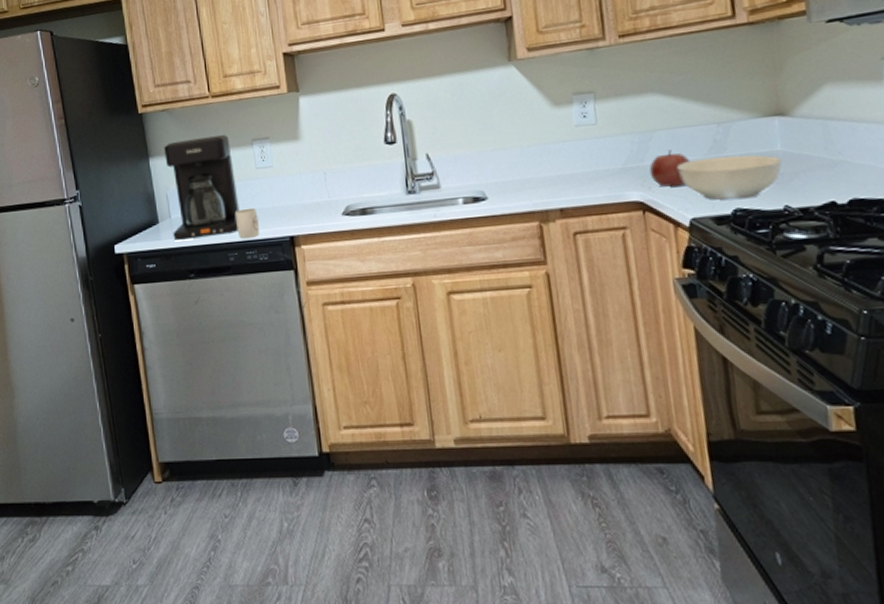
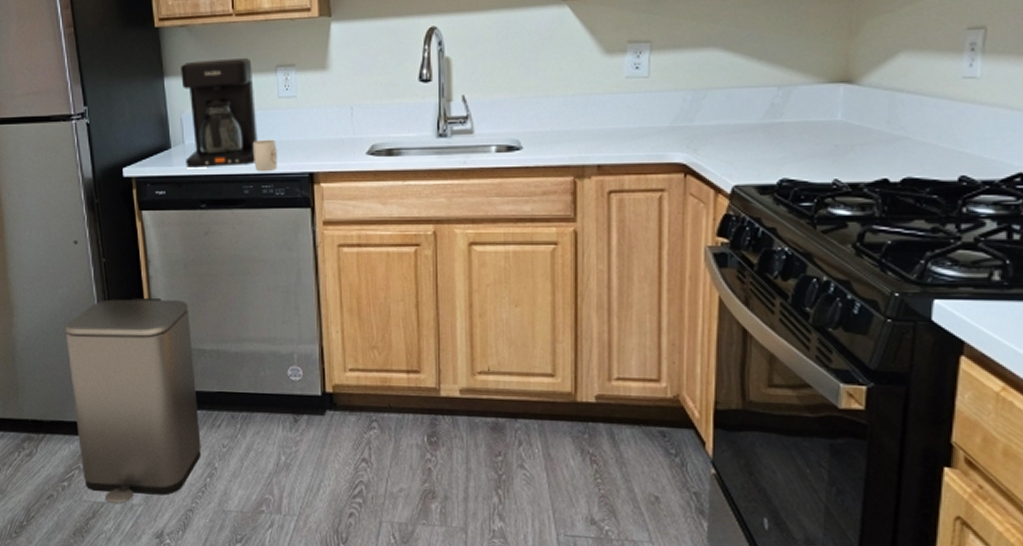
pedal bin: none [64,369,204,585] -> present [65,298,202,504]
fruit: present [649,150,691,187] -> none [697,111,743,150]
bowl: present [677,155,783,200] -> none [728,122,840,169]

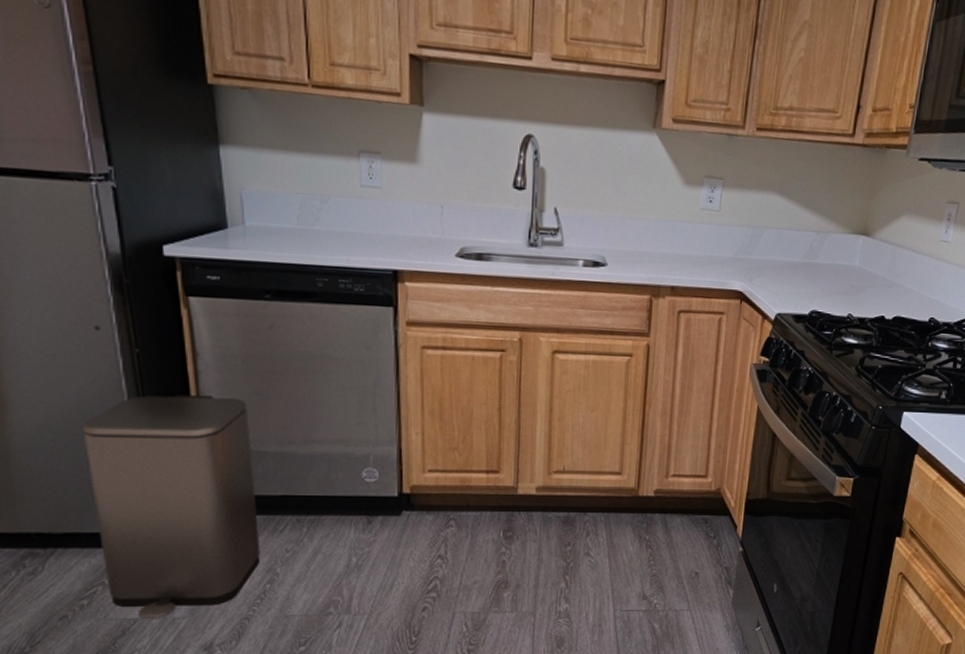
coffee maker: present [181,58,258,169] -> none [241,131,335,256]
mug: present [253,139,277,172] -> none [330,229,357,266]

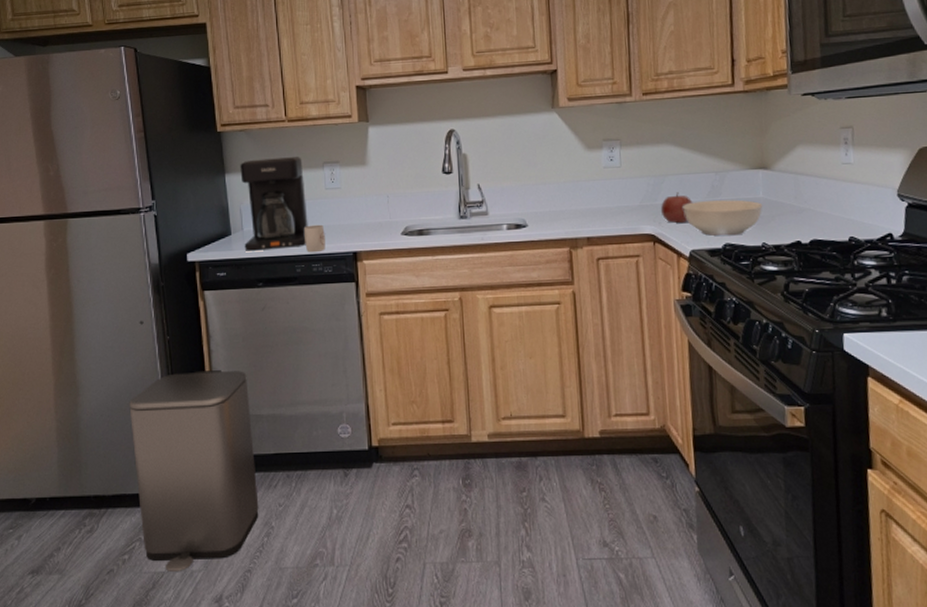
coffee maker: none [241,131,335,256] -> present [240,157,308,252]
mug: none [330,229,357,266] -> present [304,224,325,253]
fruit: none [753,248,789,283] -> present [660,192,693,223]
bowl: none [777,261,857,303] -> present [683,199,763,236]

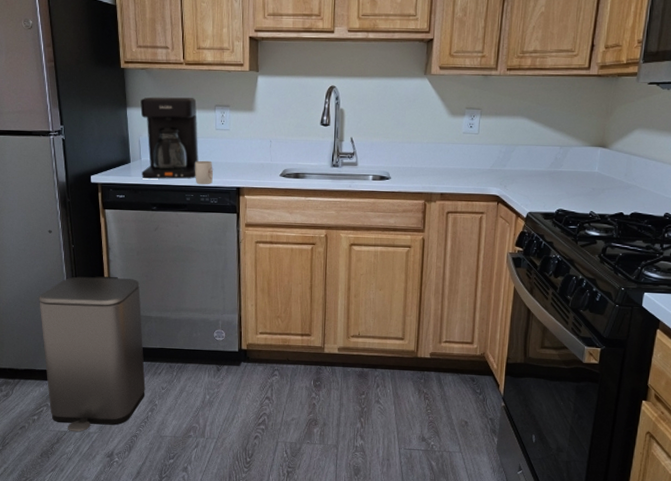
fruit: present [660,192,693,223] -> none [507,161,537,188]
bowl: present [683,199,763,236] -> none [527,170,597,203]

